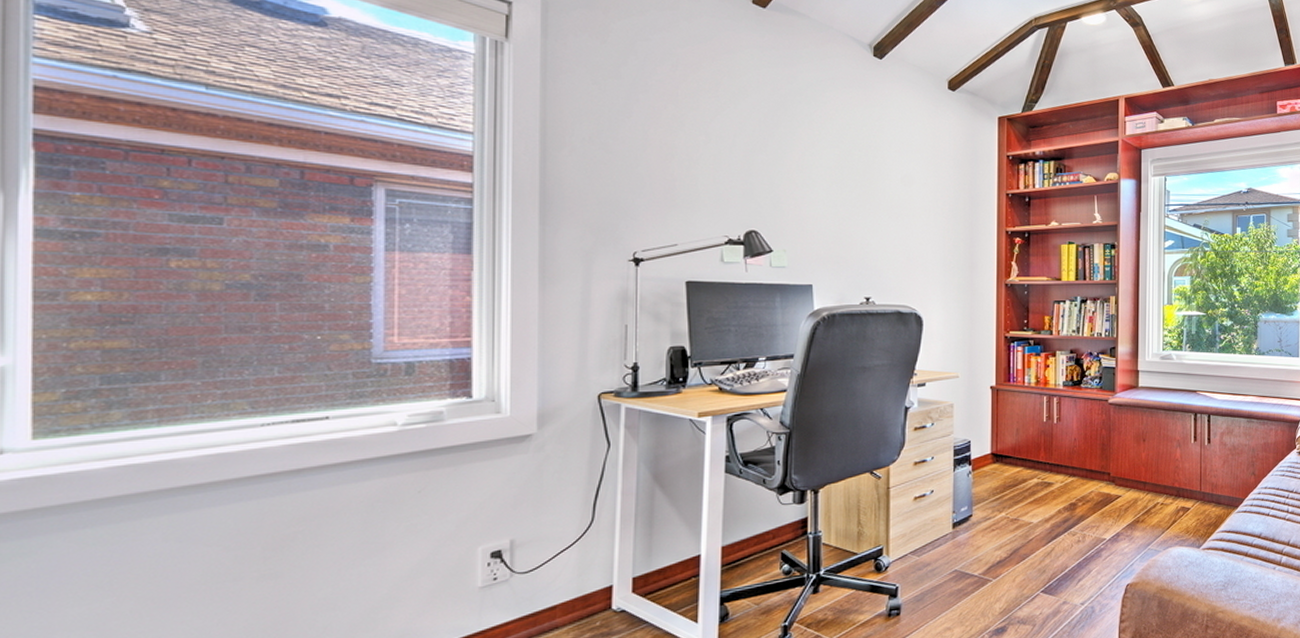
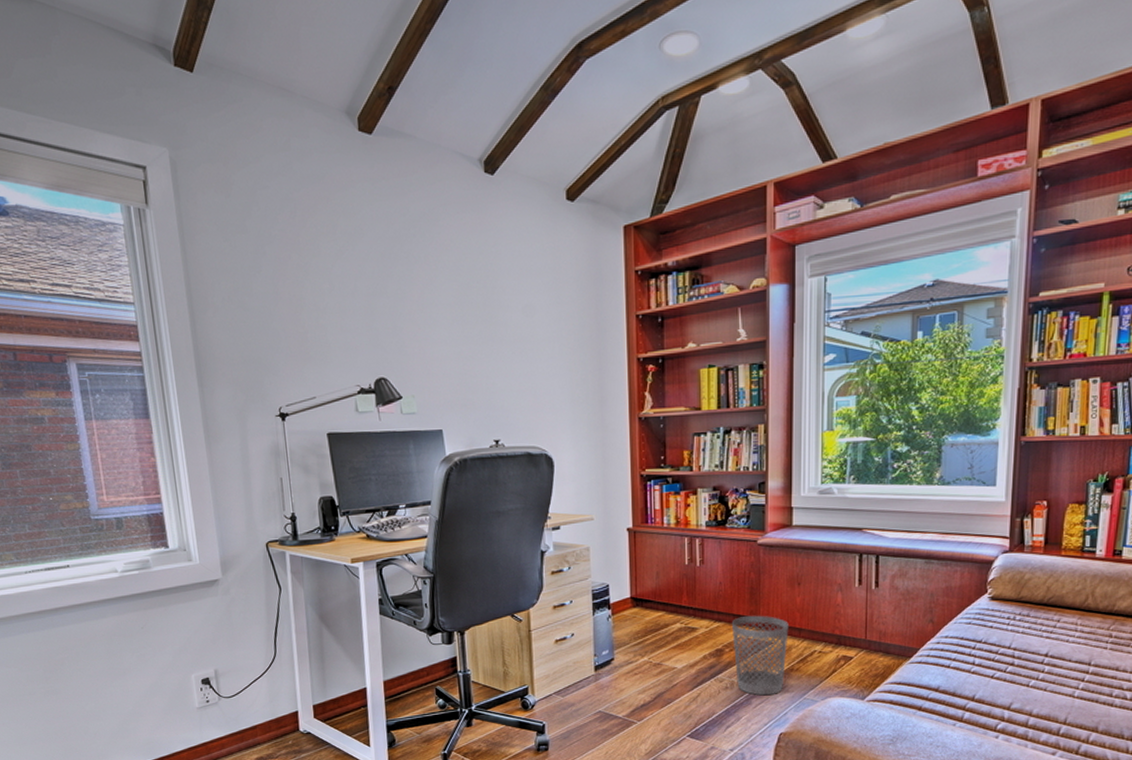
wastebasket: none [1084,469,1135,548] -> present [731,615,789,696]

